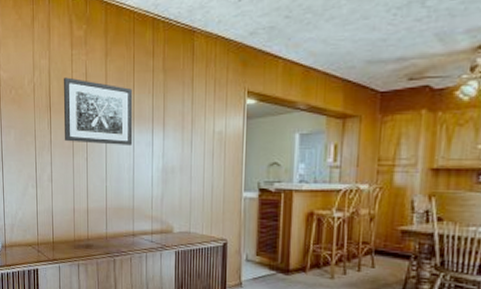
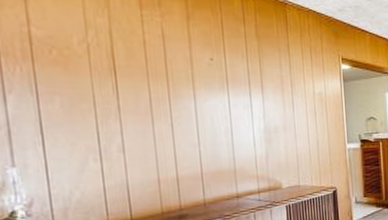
wall art: present [63,77,133,145] -> none [131,39,229,109]

